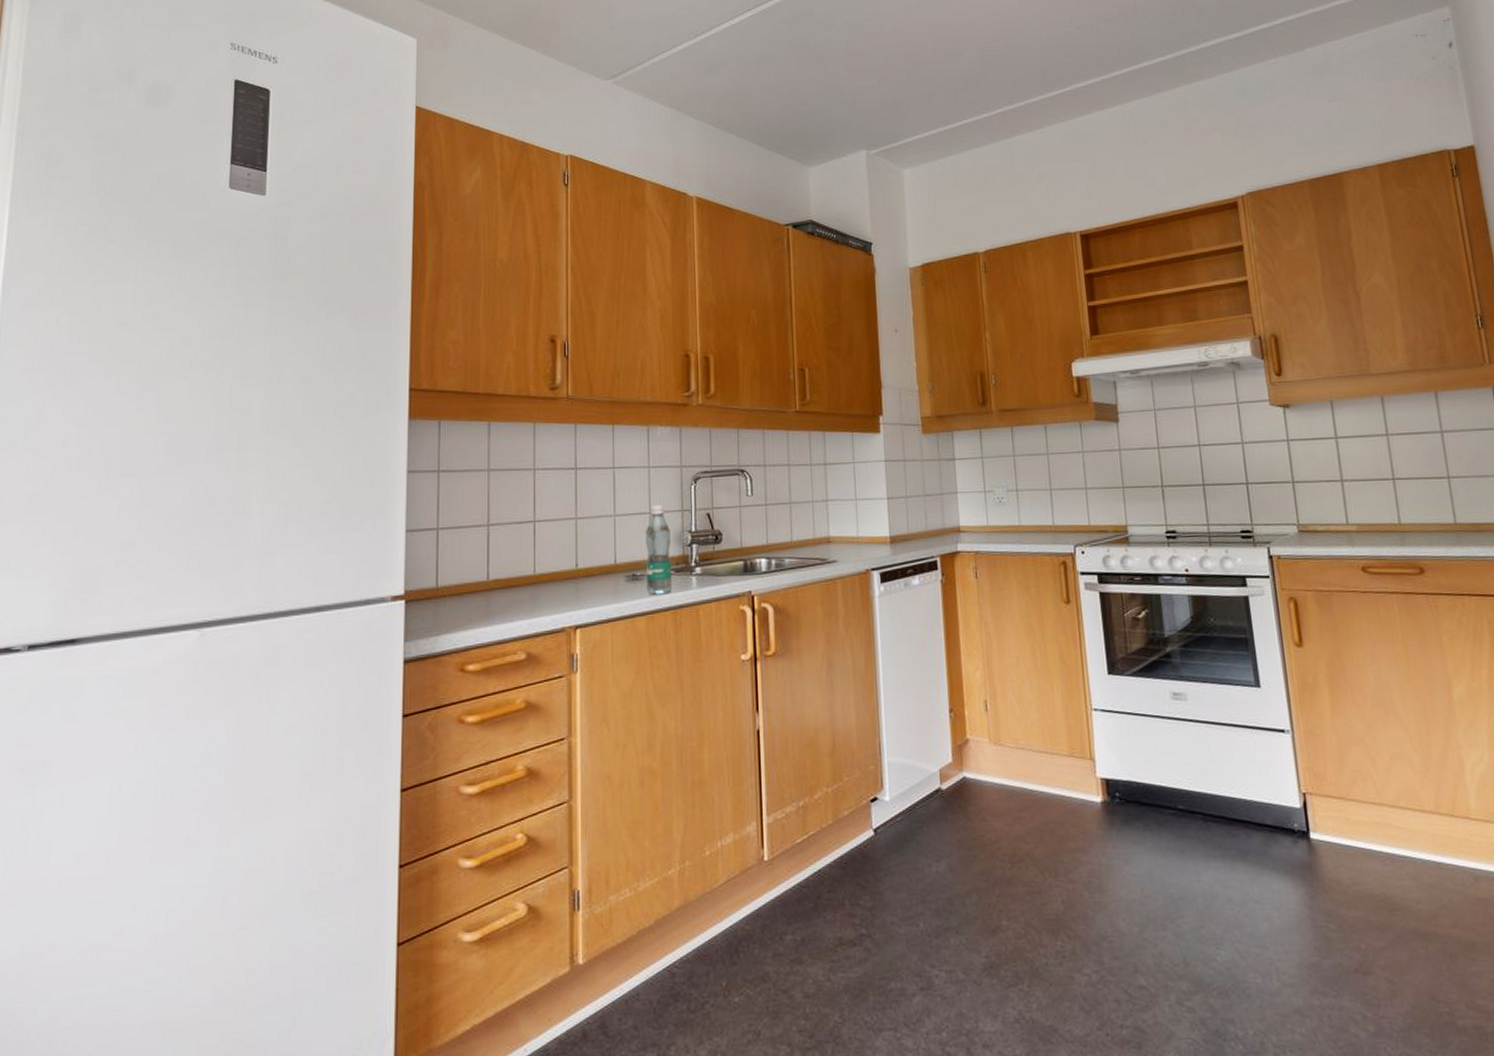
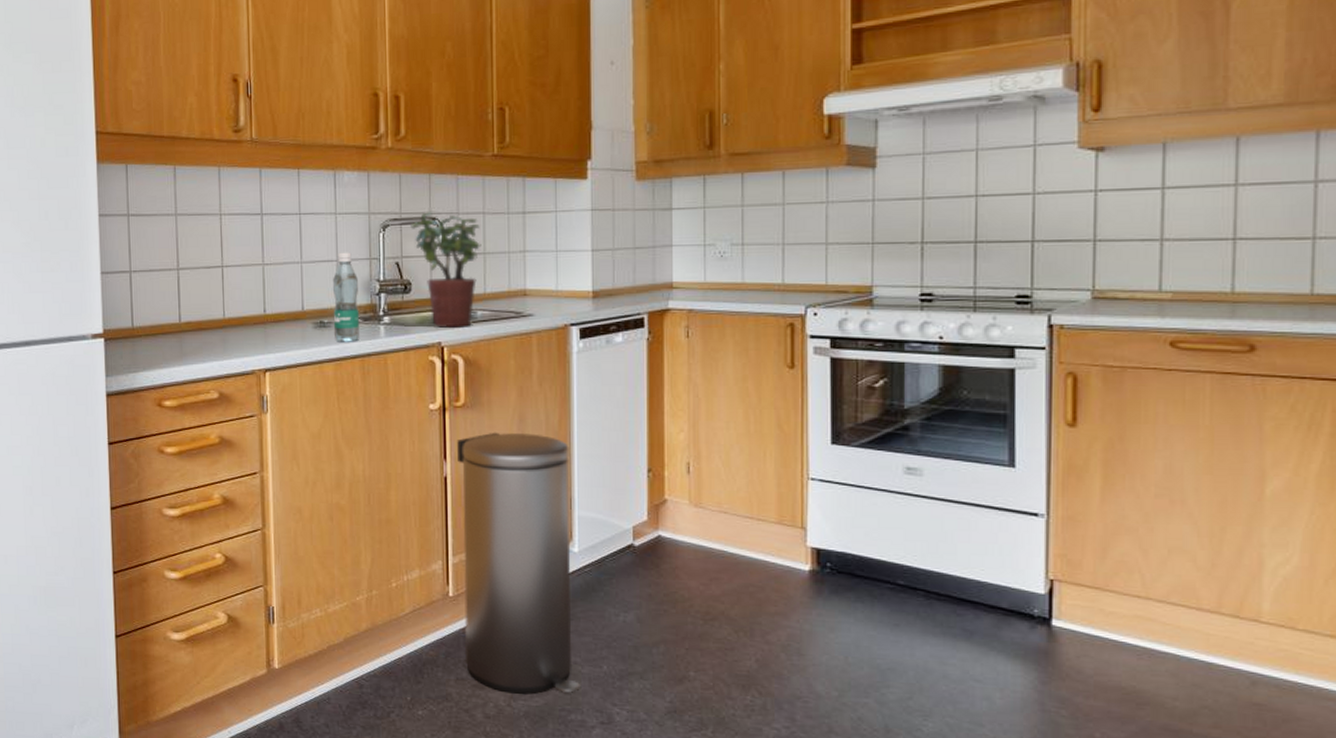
potted plant: none [720,464,787,577] -> present [410,212,482,328]
pedal bin: none [769,679,898,965] -> present [457,432,580,694]

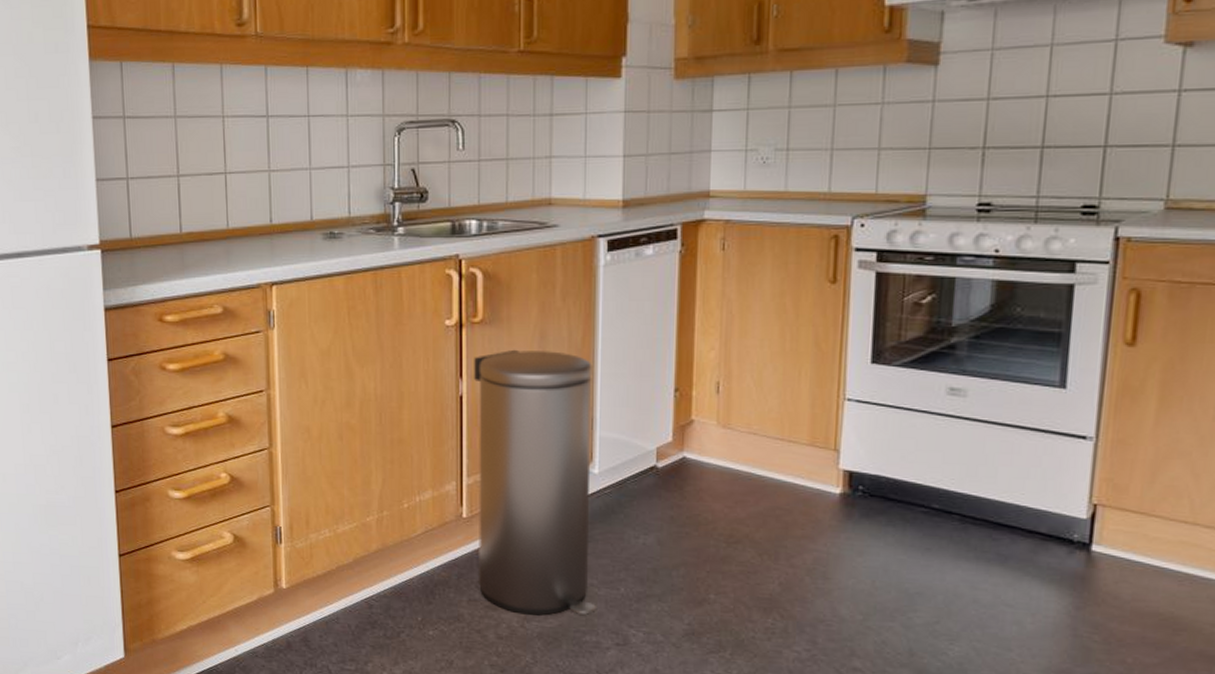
bottle: present [332,252,360,342] -> none [343,157,373,254]
potted plant: present [410,212,482,328] -> none [428,114,504,239]

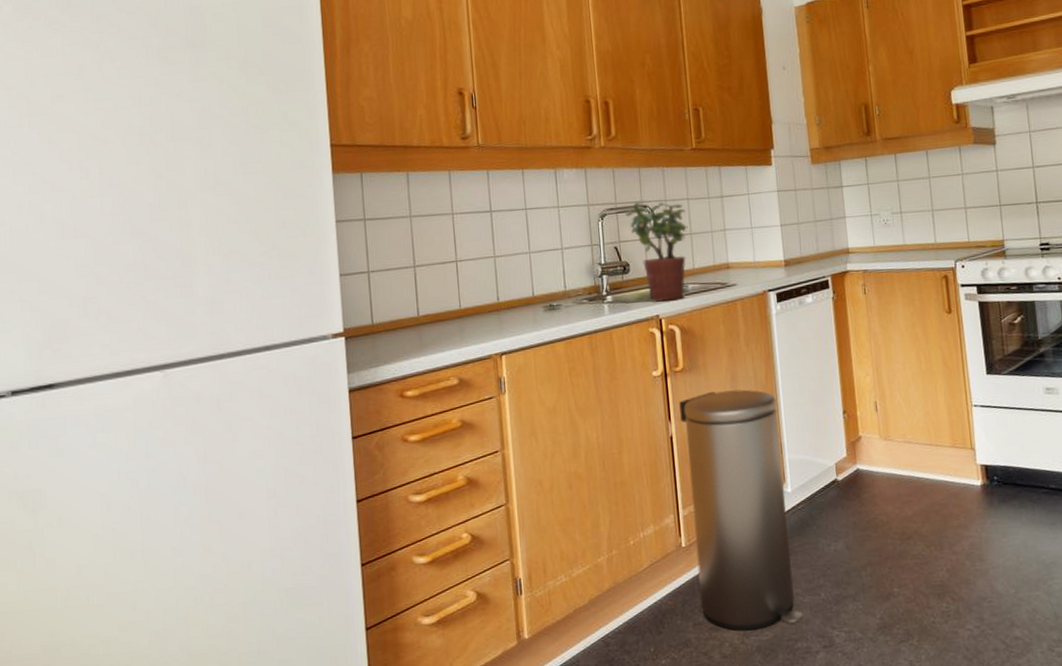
potted plant: none [428,114,504,239] -> present [625,200,688,302]

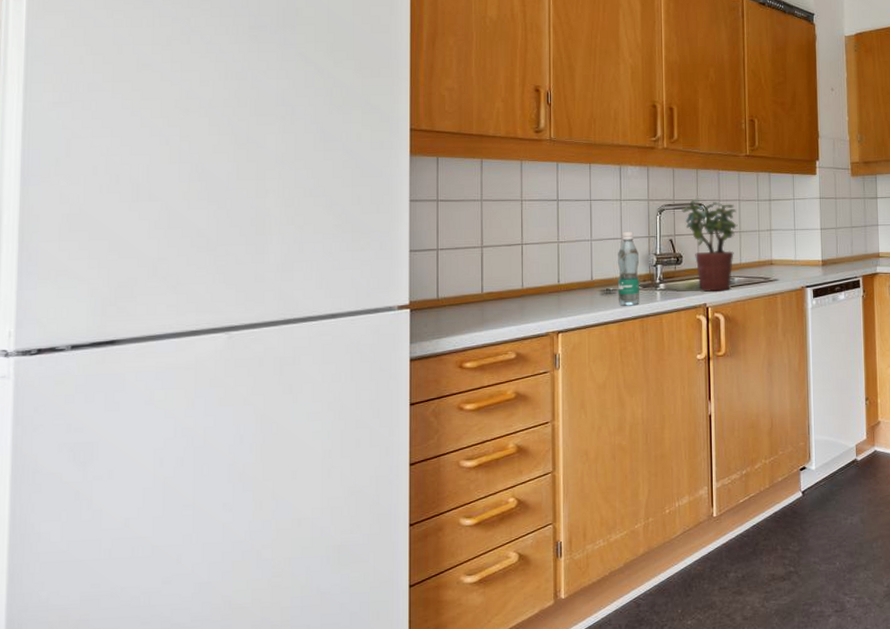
bottle: none [558,240,586,323] -> present [617,231,640,306]
pedal bin: present [679,389,803,631] -> none [719,375,819,595]

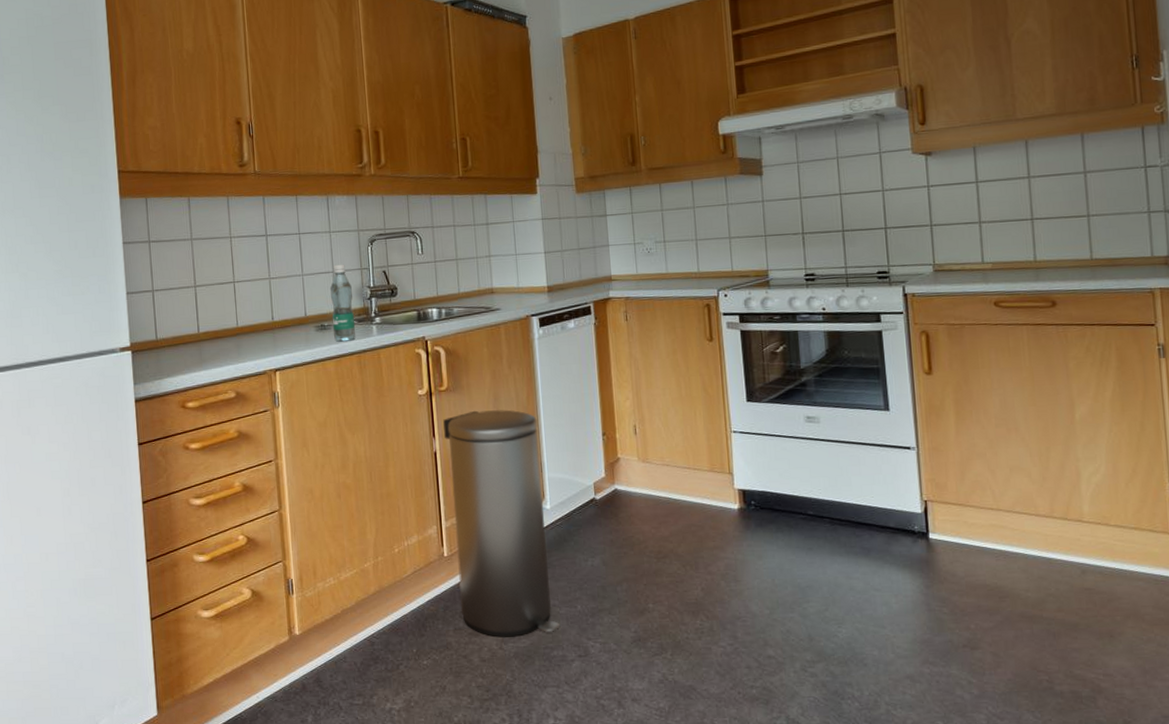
potted plant: present [682,199,738,292] -> none [393,227,454,324]
pedal bin: none [719,375,819,595] -> present [443,410,560,637]

